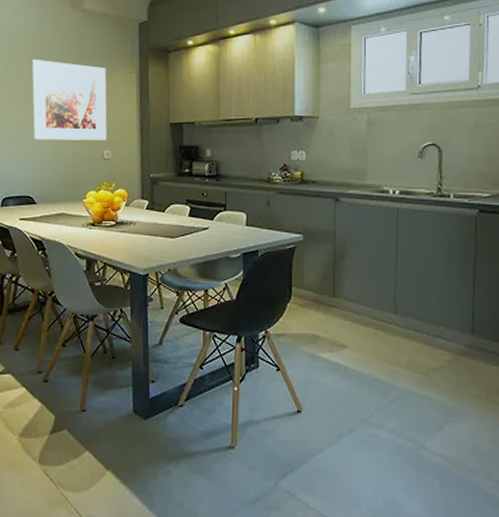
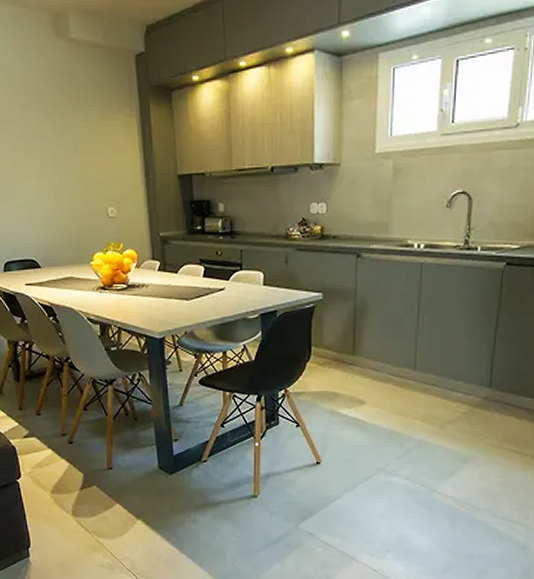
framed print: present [31,60,107,140] -> none [16,102,110,198]

